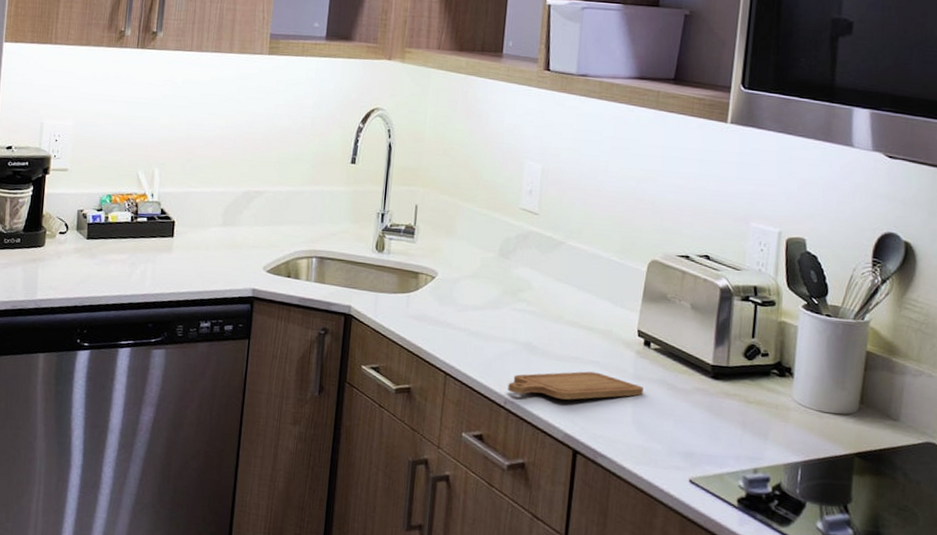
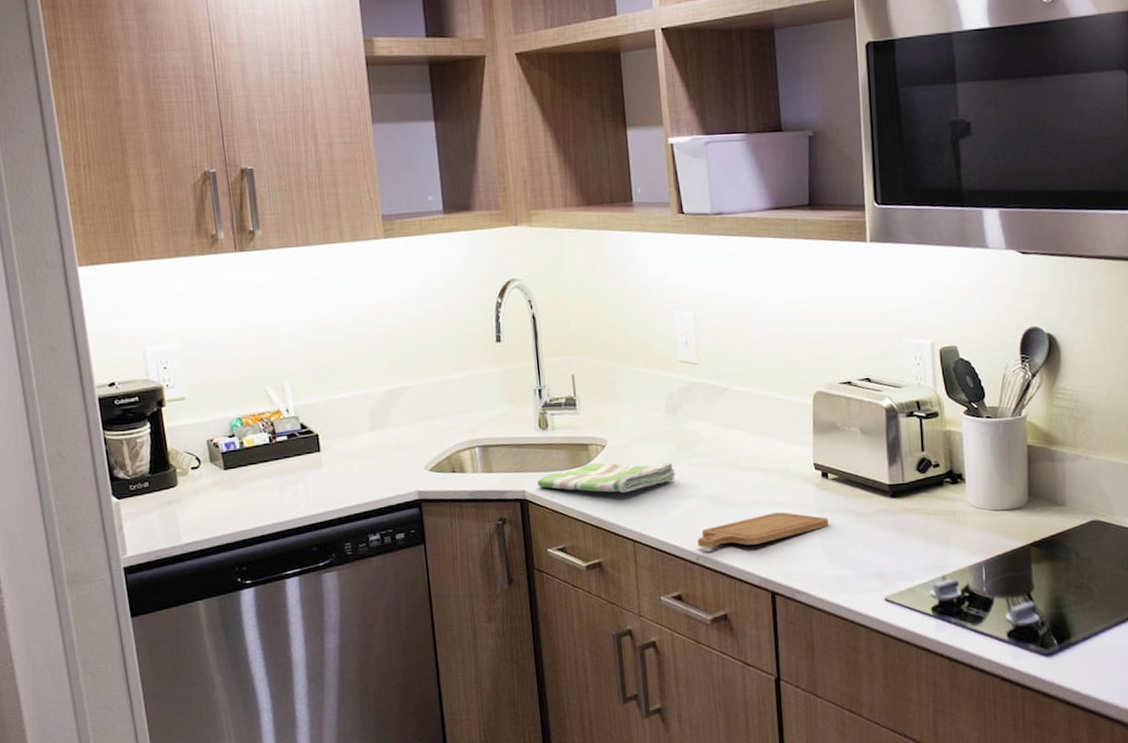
dish towel: none [364,292,499,326] -> present [537,463,676,494]

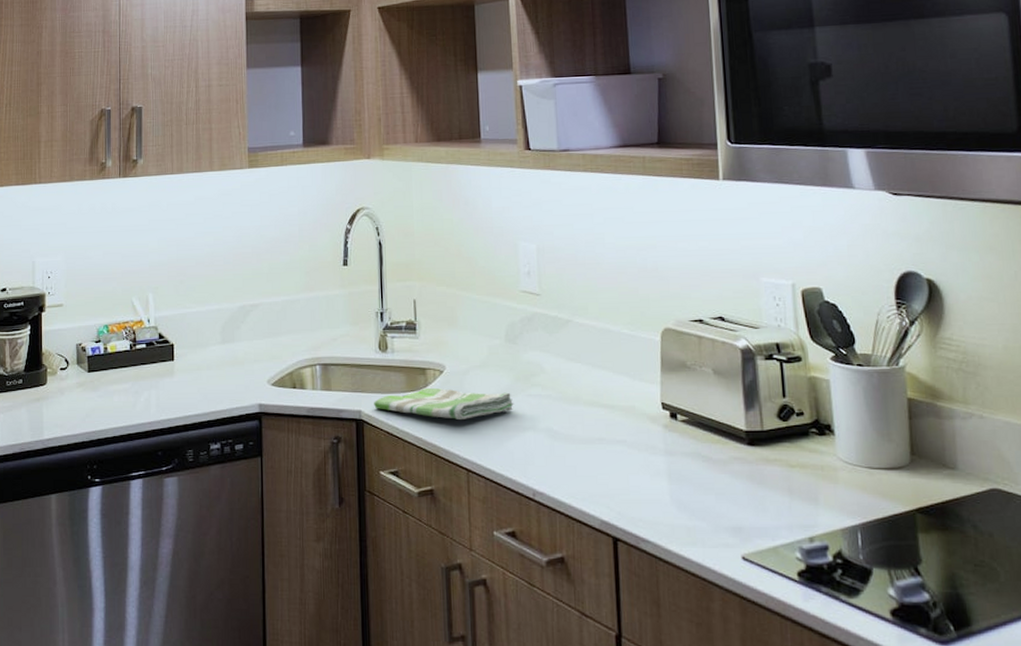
chopping board: present [697,512,828,548] -> none [534,452,677,484]

